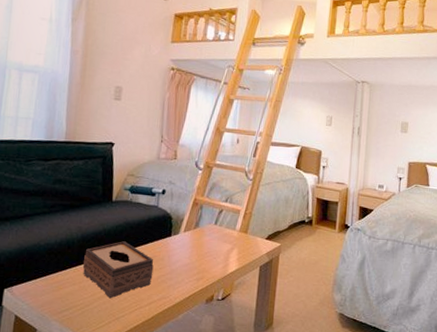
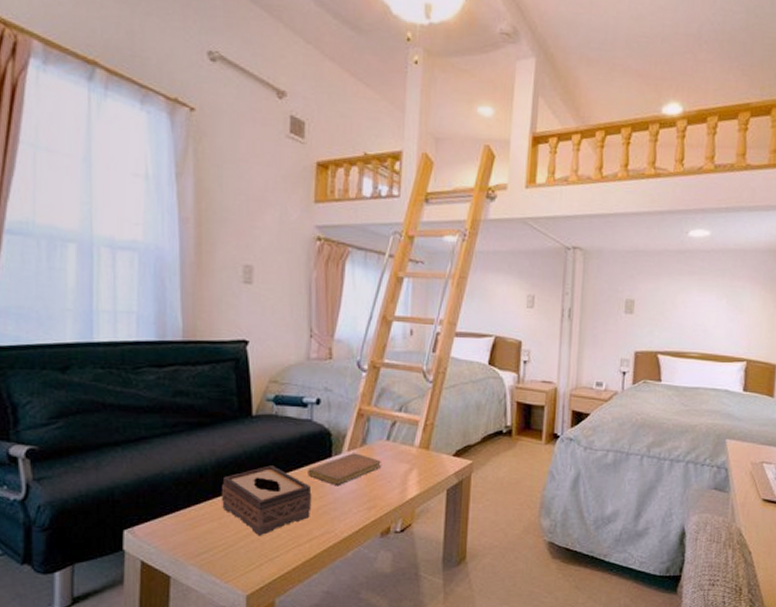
notebook: none [151,233,209,259] -> present [308,453,381,485]

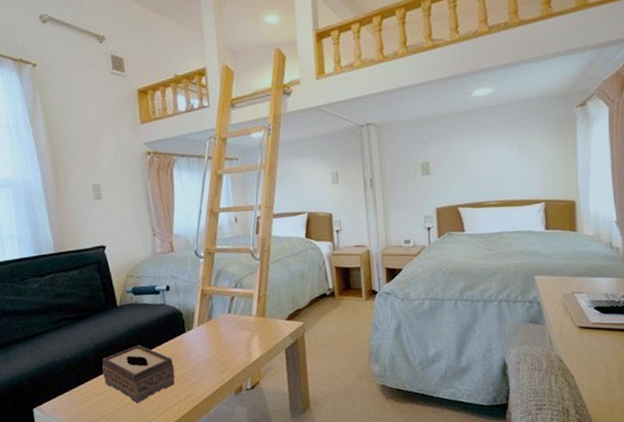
notebook: present [308,453,381,485] -> none [168,327,227,356]

